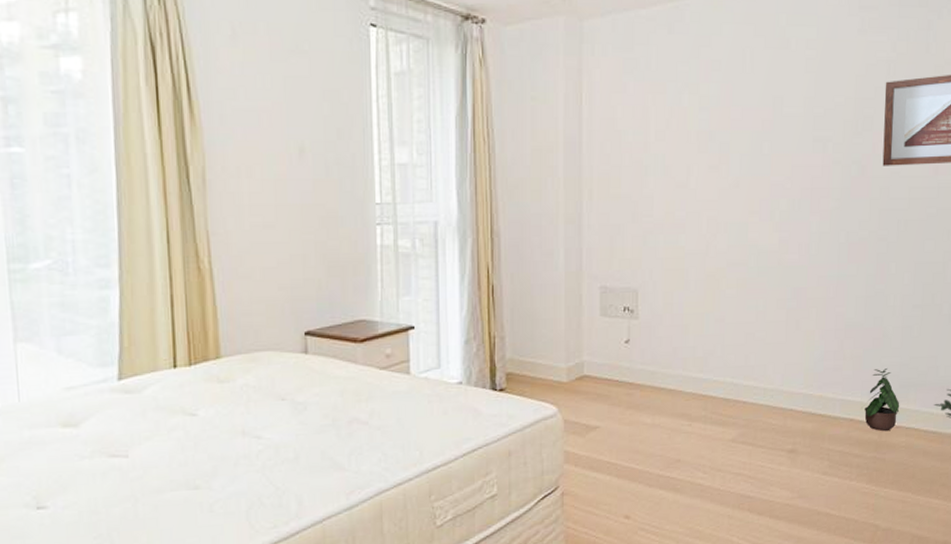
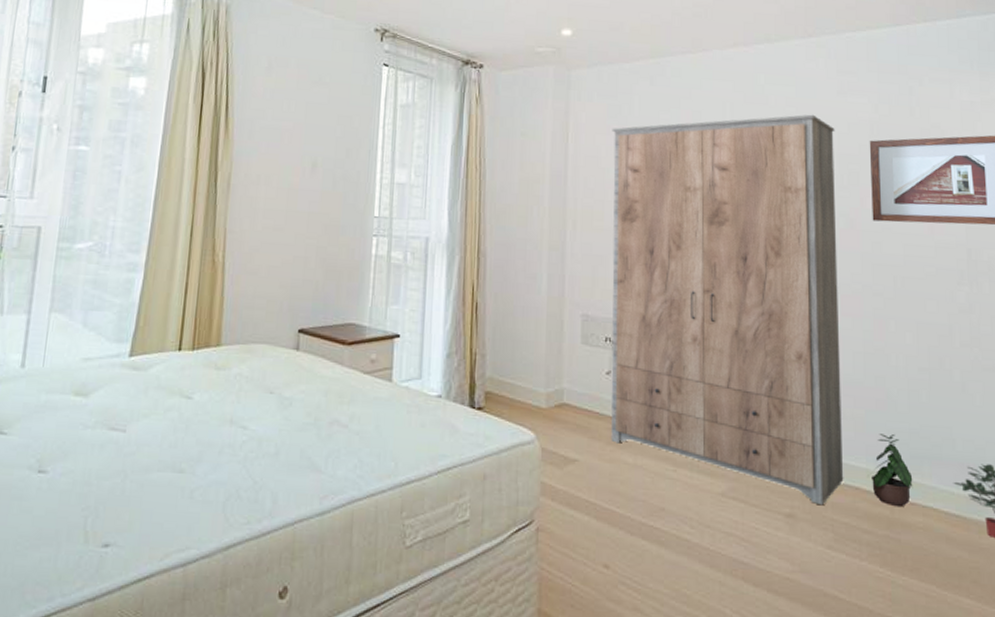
wardrobe: none [628,57,853,439] -> present [611,114,844,506]

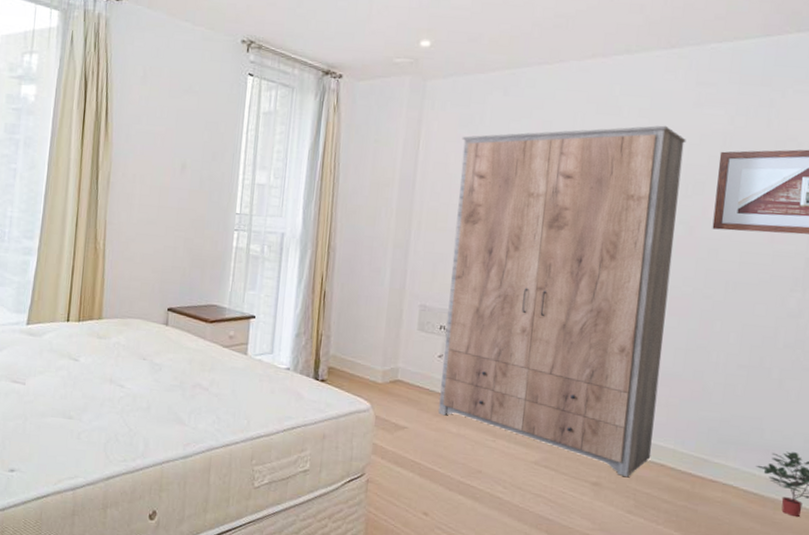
potted plant: present [872,434,913,508] -> none [677,420,718,484]

